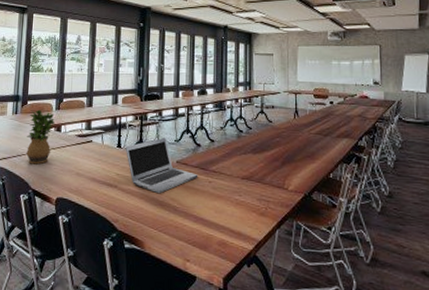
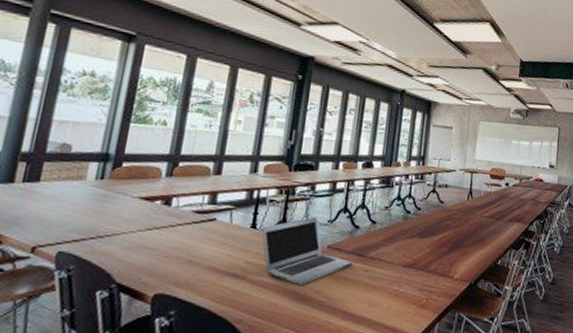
potted plant: present [26,109,55,165] -> none [112,174,164,250]

